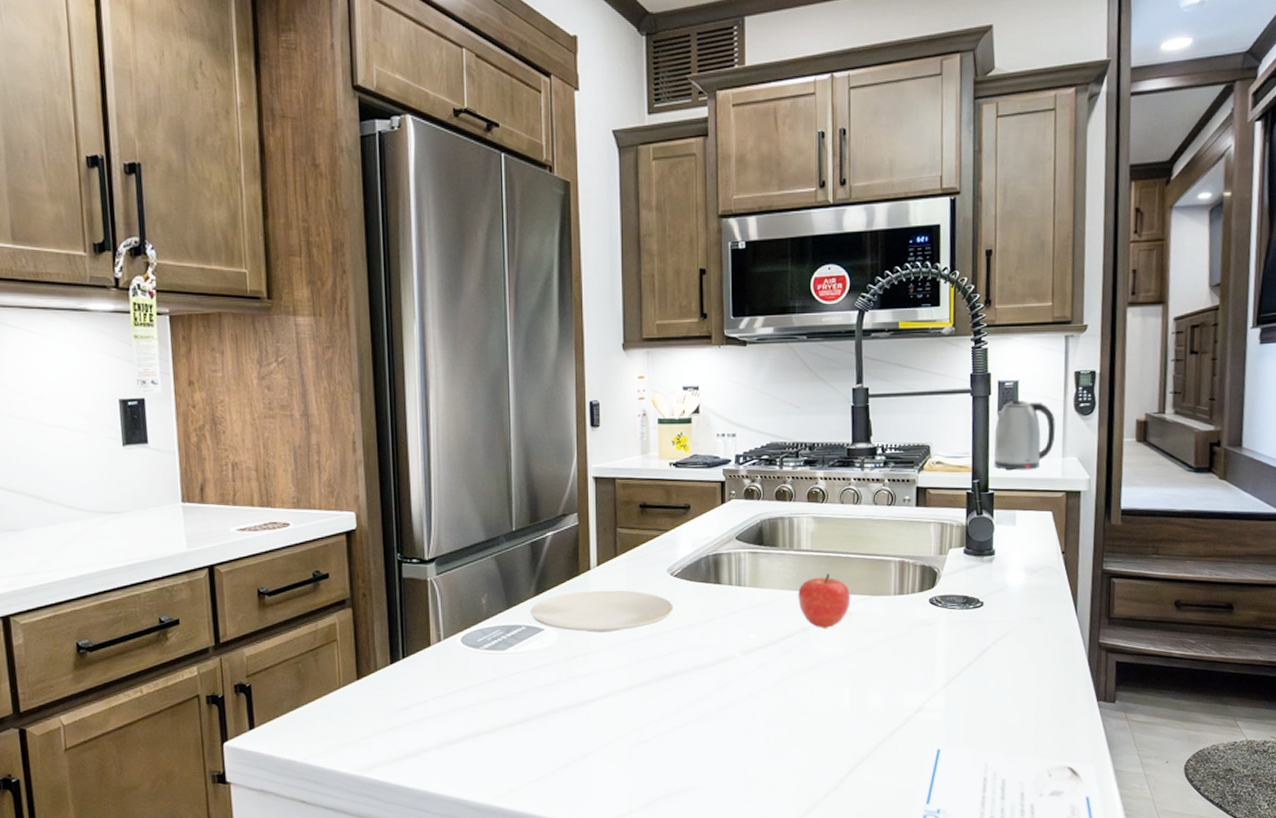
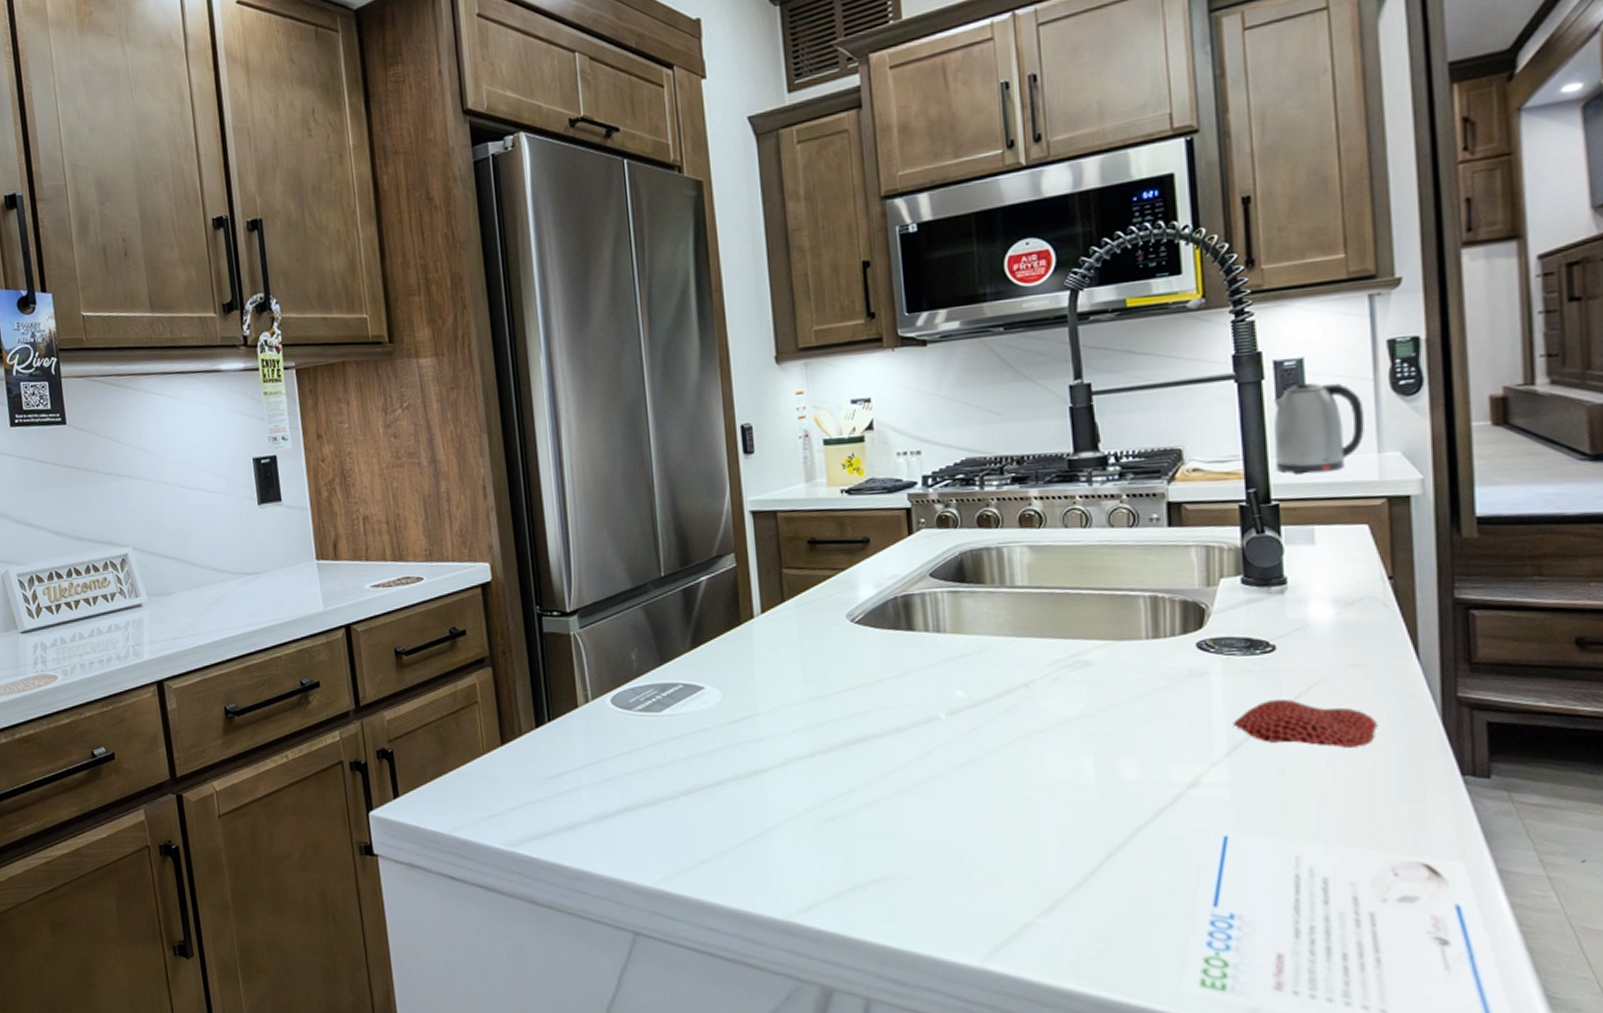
plate: present [530,590,673,633] -> none [687,640,857,691]
fruit: present [798,573,851,628] -> none [1015,613,1087,682]
sponge: none [950,643,1047,681] -> present [1233,698,1378,748]

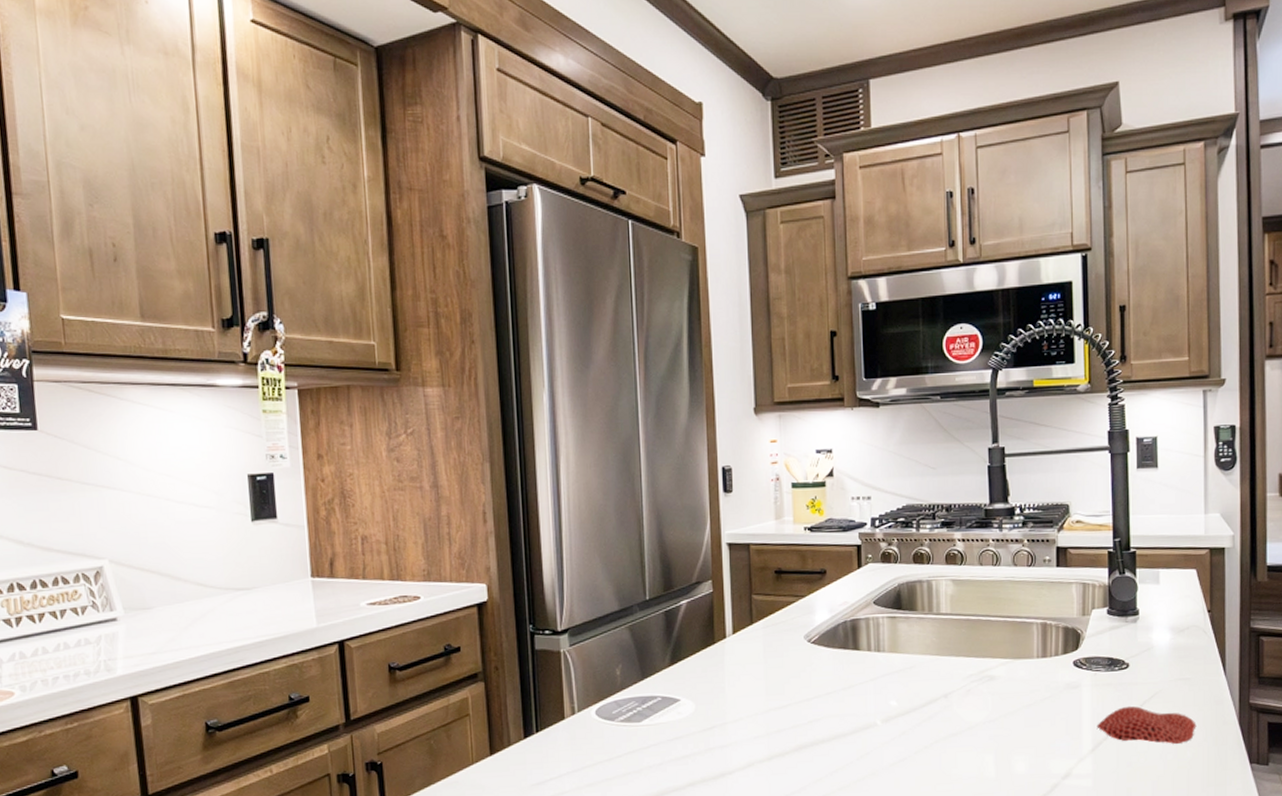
kettle: present [1273,382,1364,474] -> none [1134,457,1196,528]

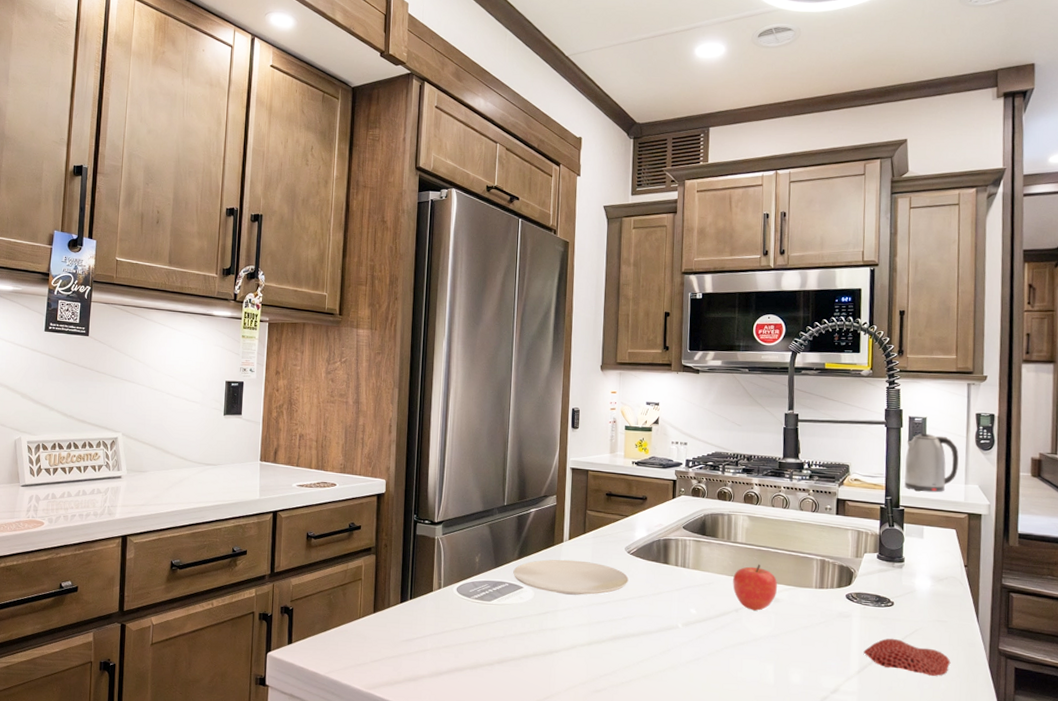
plate: none [666,658,812,702] -> present [513,559,629,595]
fruit: none [939,636,993,694] -> present [733,564,778,611]
kettle: none [1134,457,1196,528] -> present [904,433,959,493]

